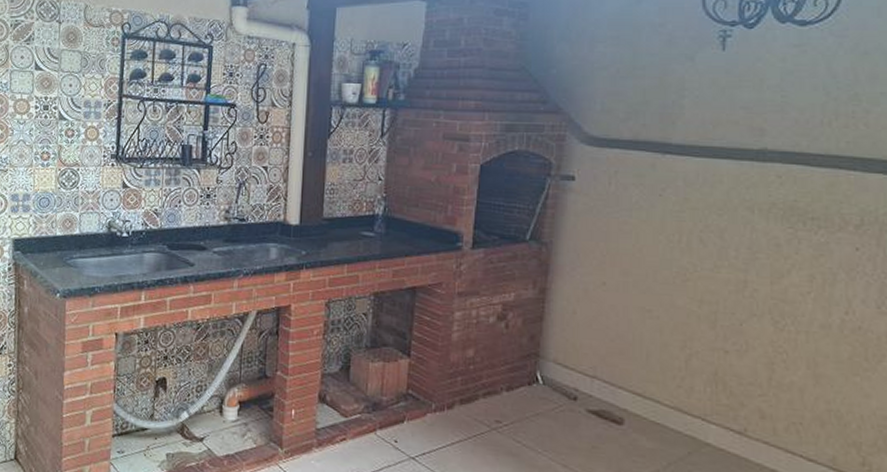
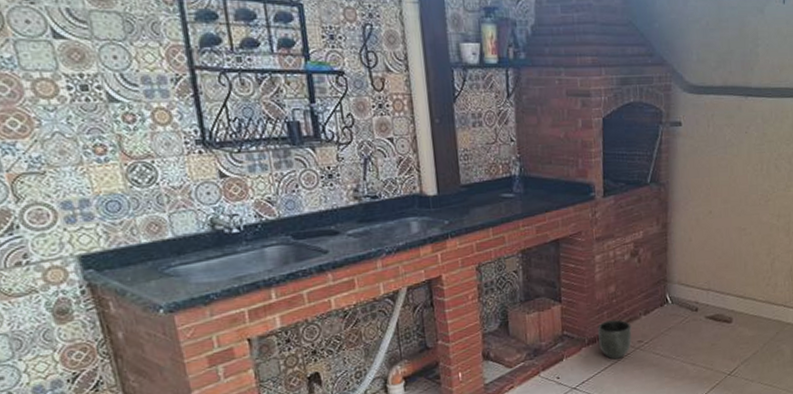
planter: none [448,388,489,437] -> present [598,320,632,360]

